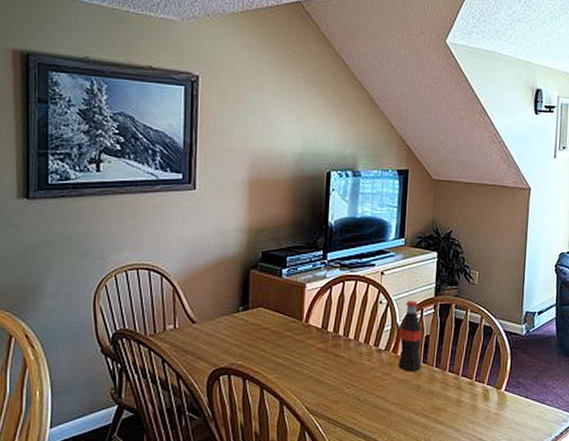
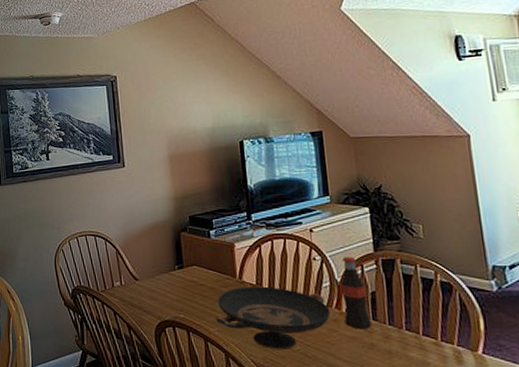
decorative bowl: none [275,330,387,395] -> present [215,286,331,350]

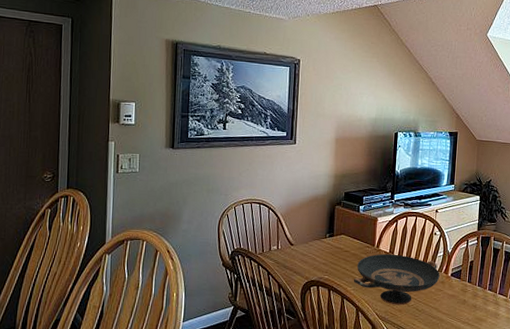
bottle: present [340,257,372,330] -> none [449,233,468,290]

